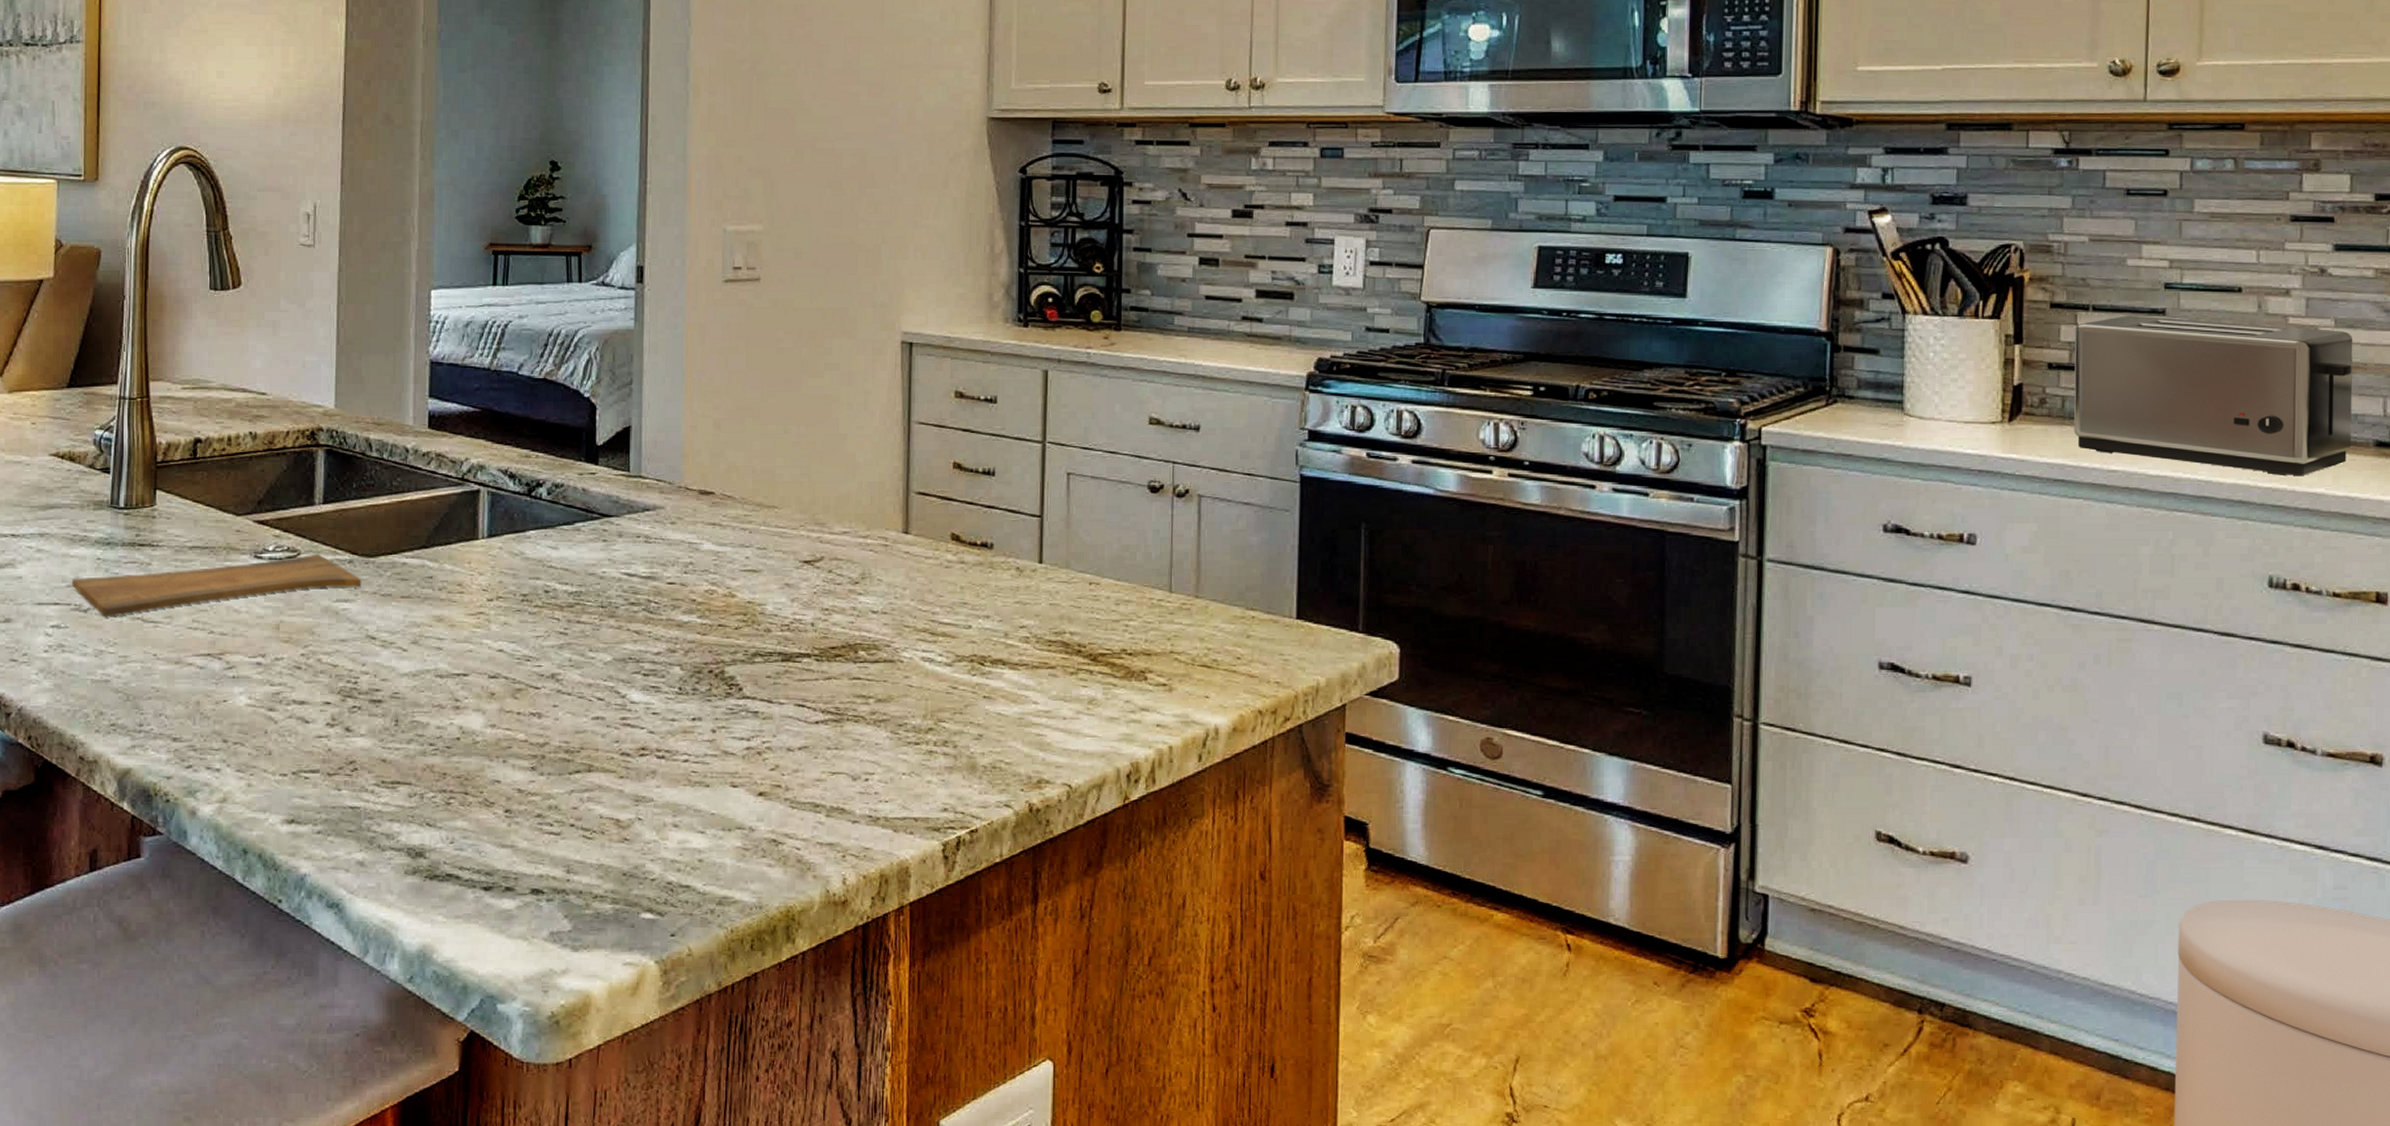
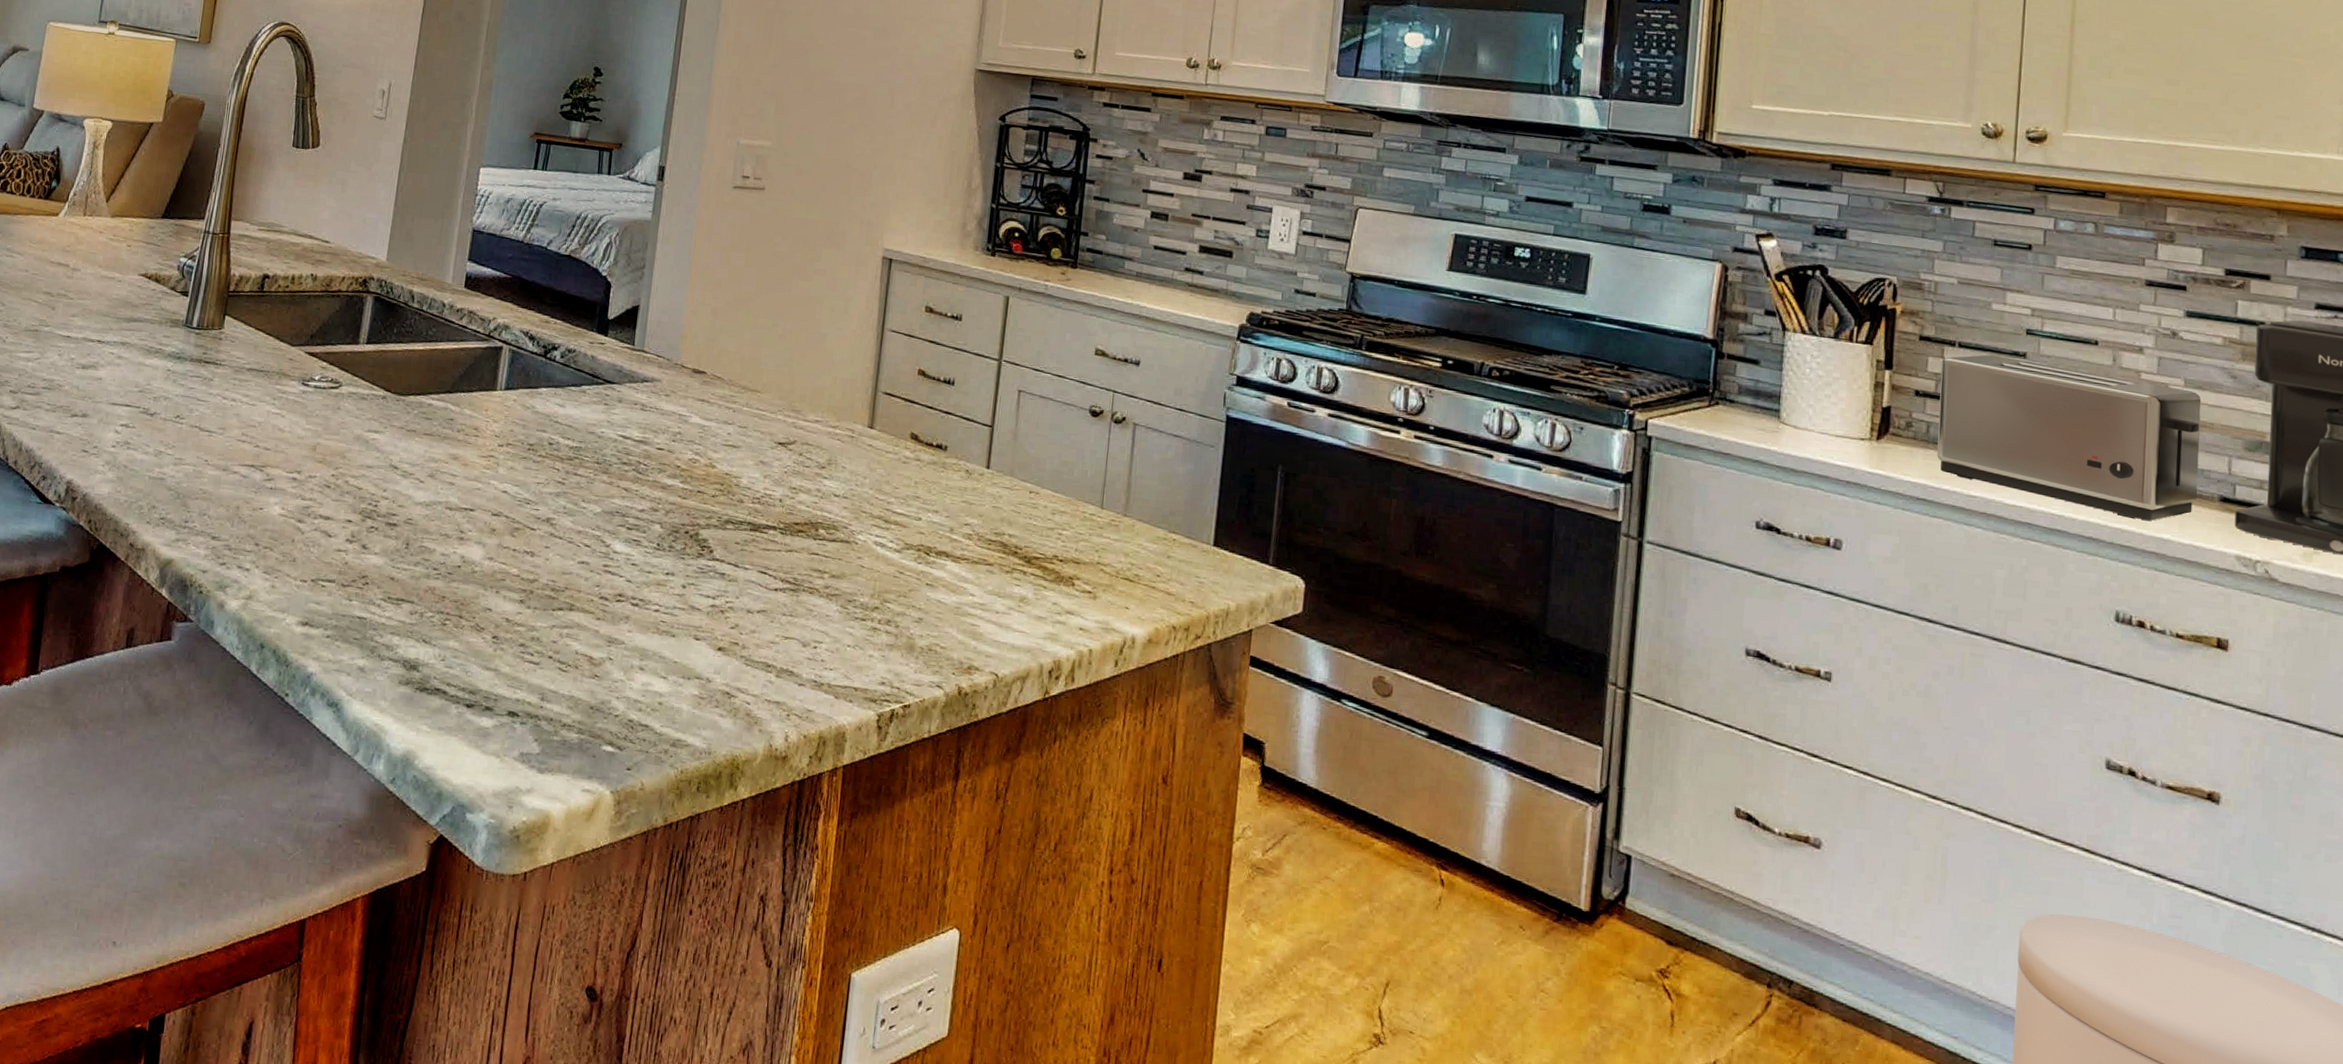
cutting board: present [71,553,362,616] -> none [142,384,392,422]

